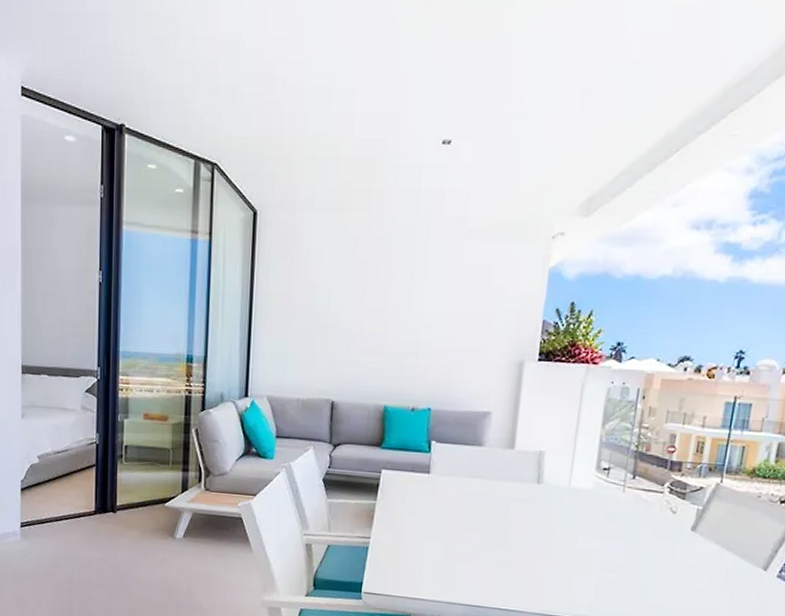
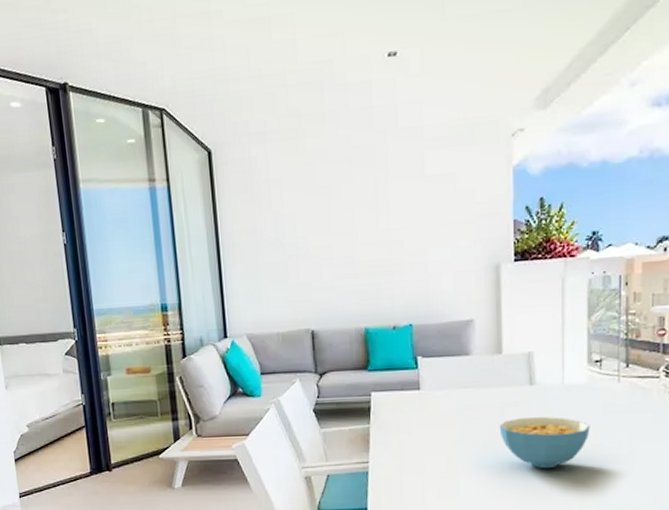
cereal bowl: none [501,514,591,567] -> present [499,417,590,468]

